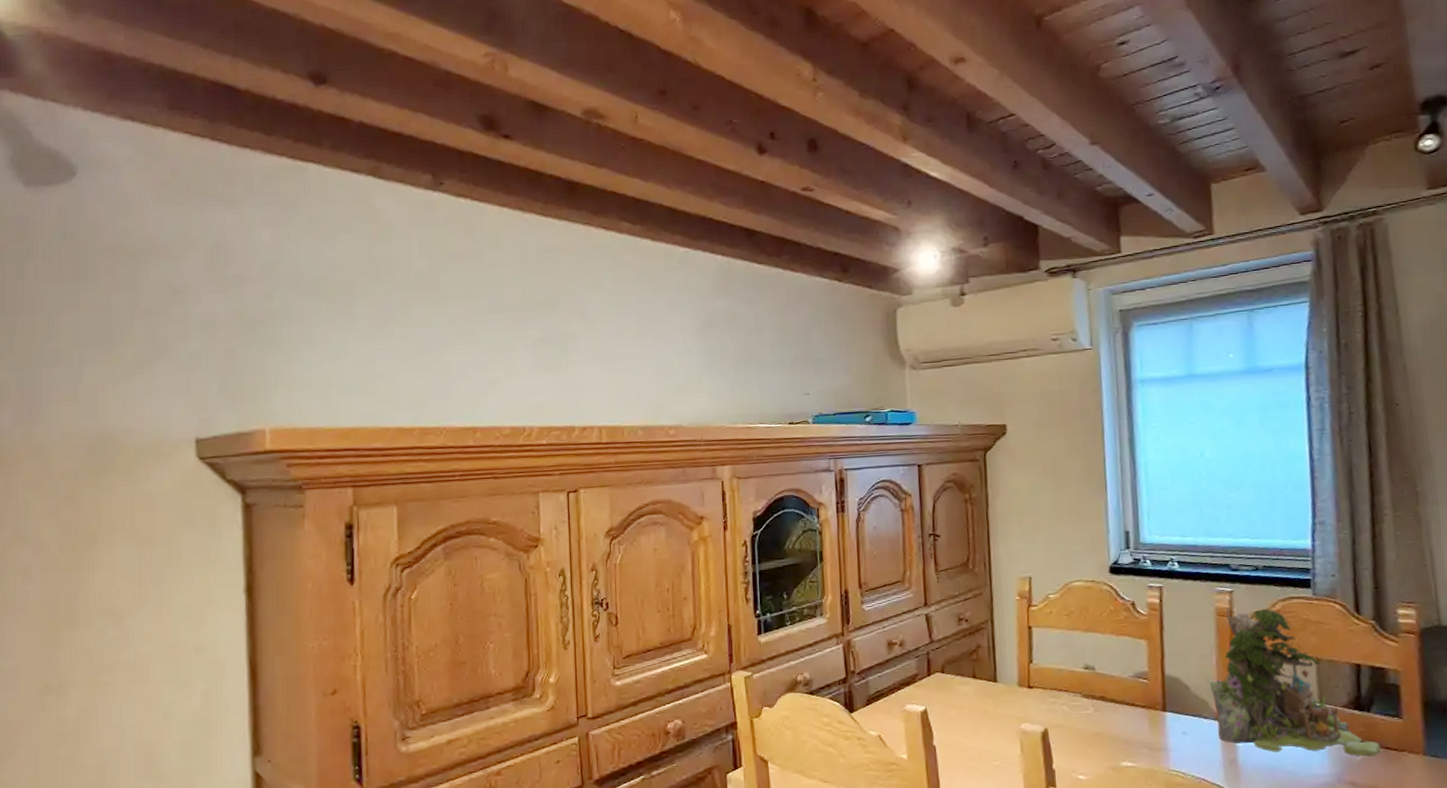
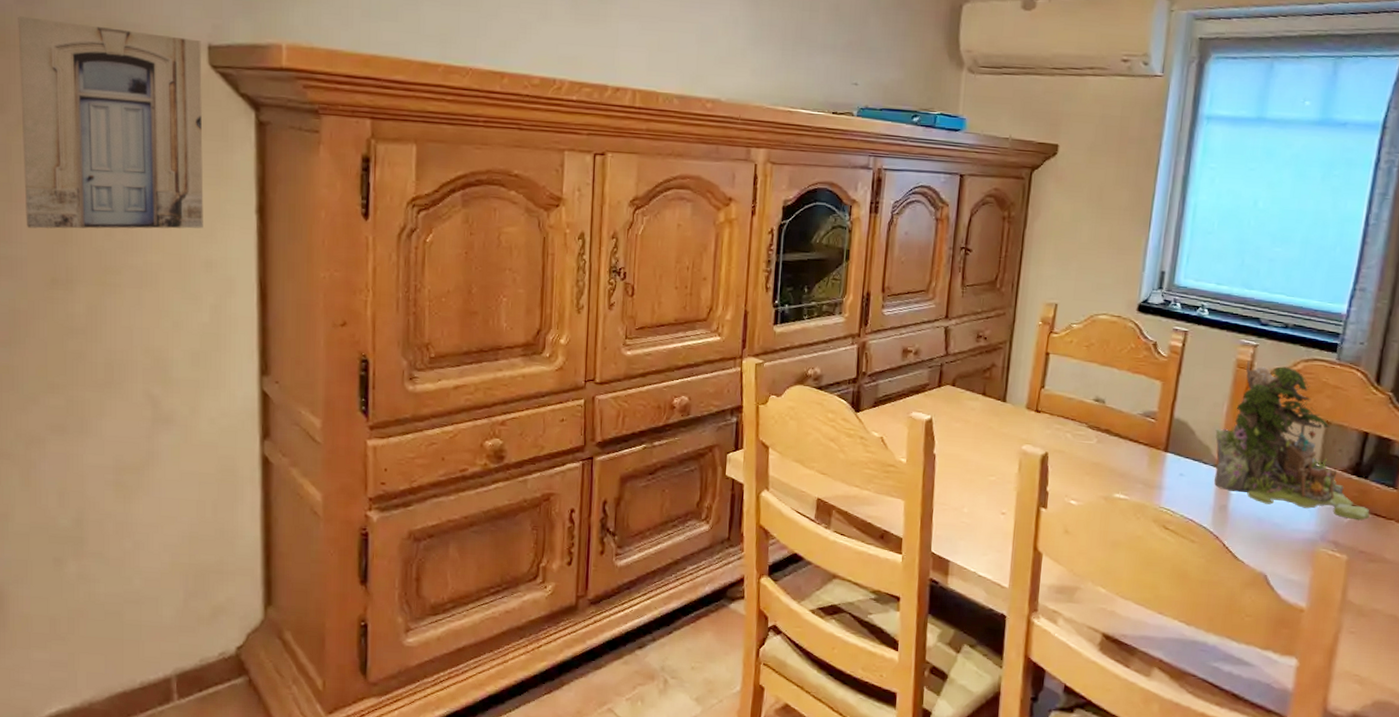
wall art: none [15,435,193,638] -> present [18,16,204,229]

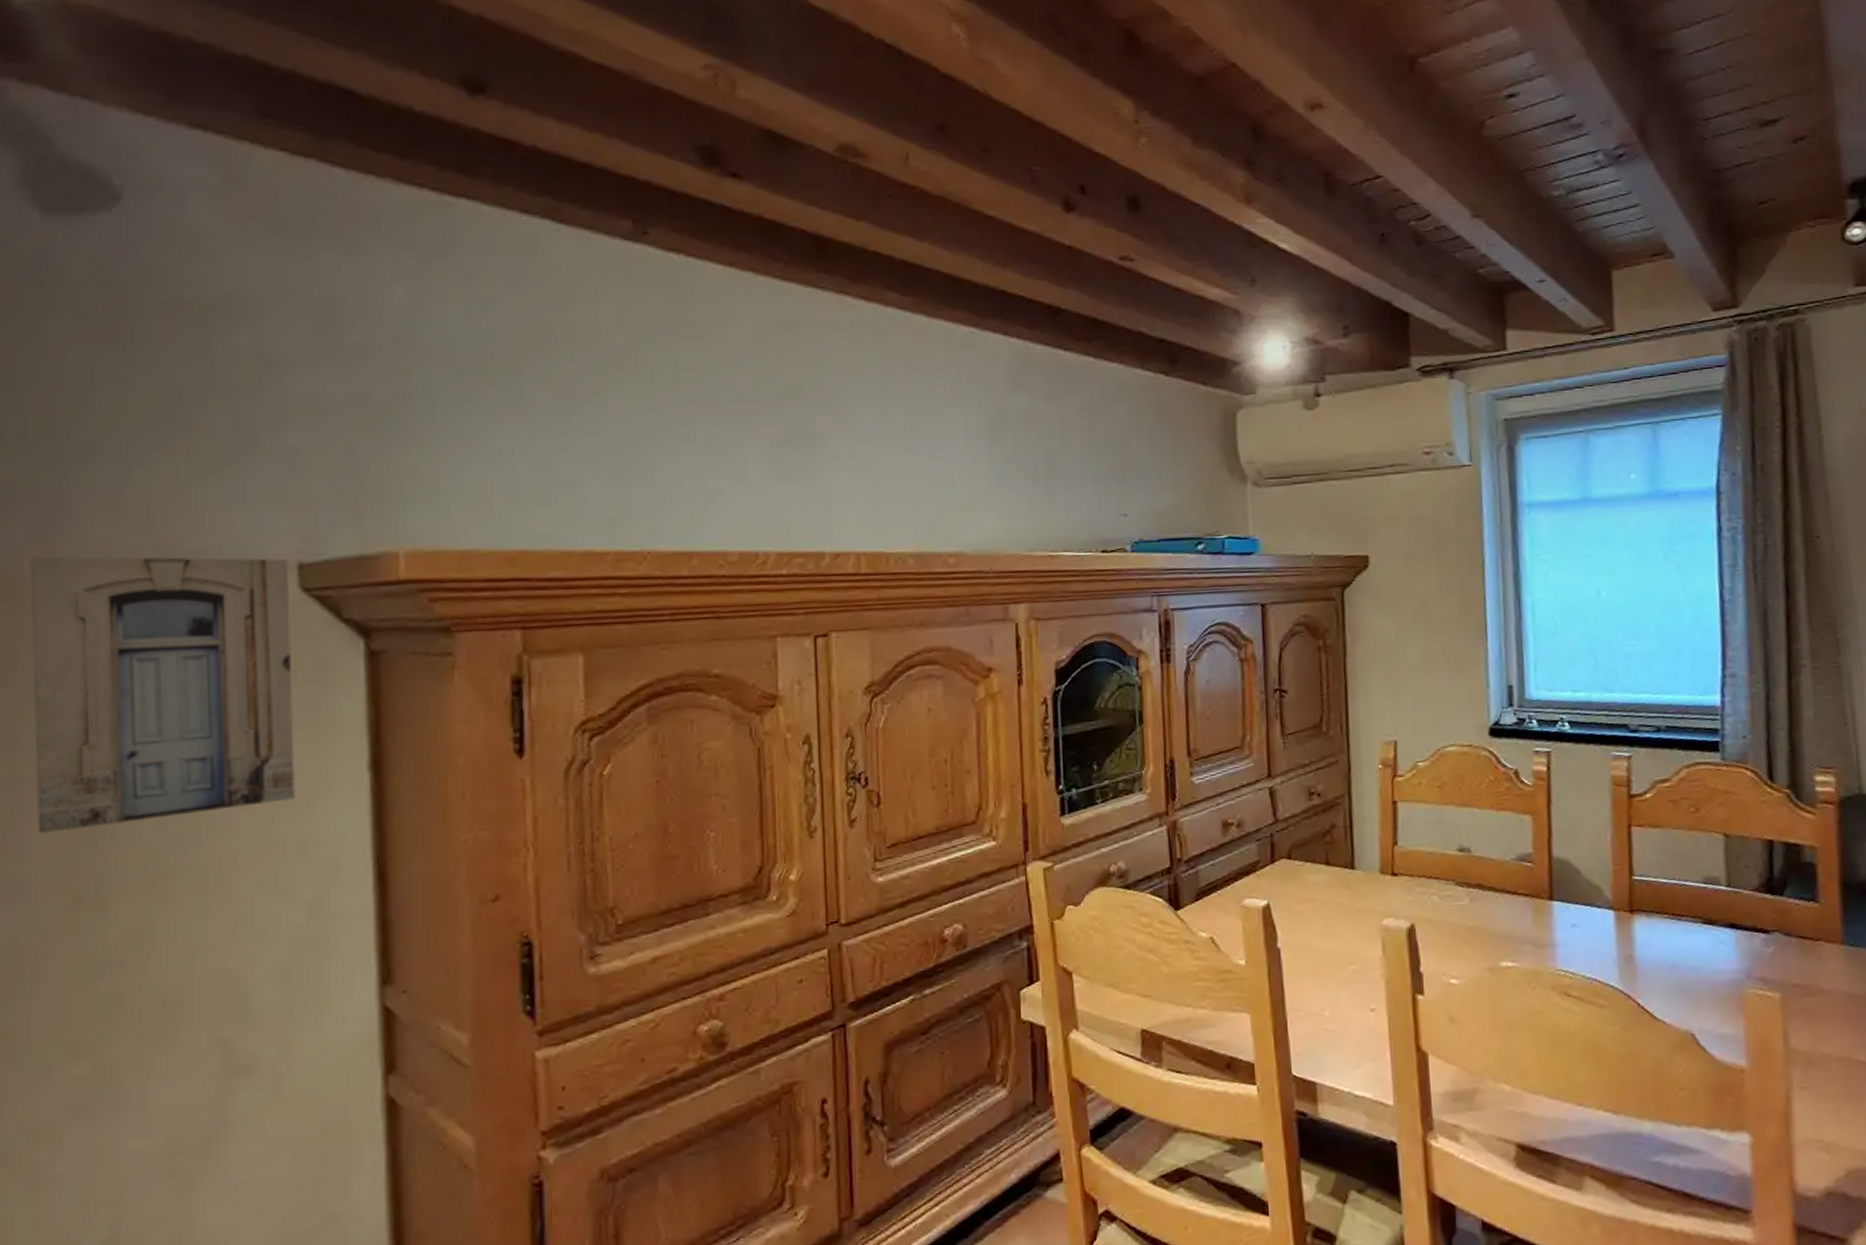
plant: present [1214,360,1370,521] -> none [1603,776,1795,948]

